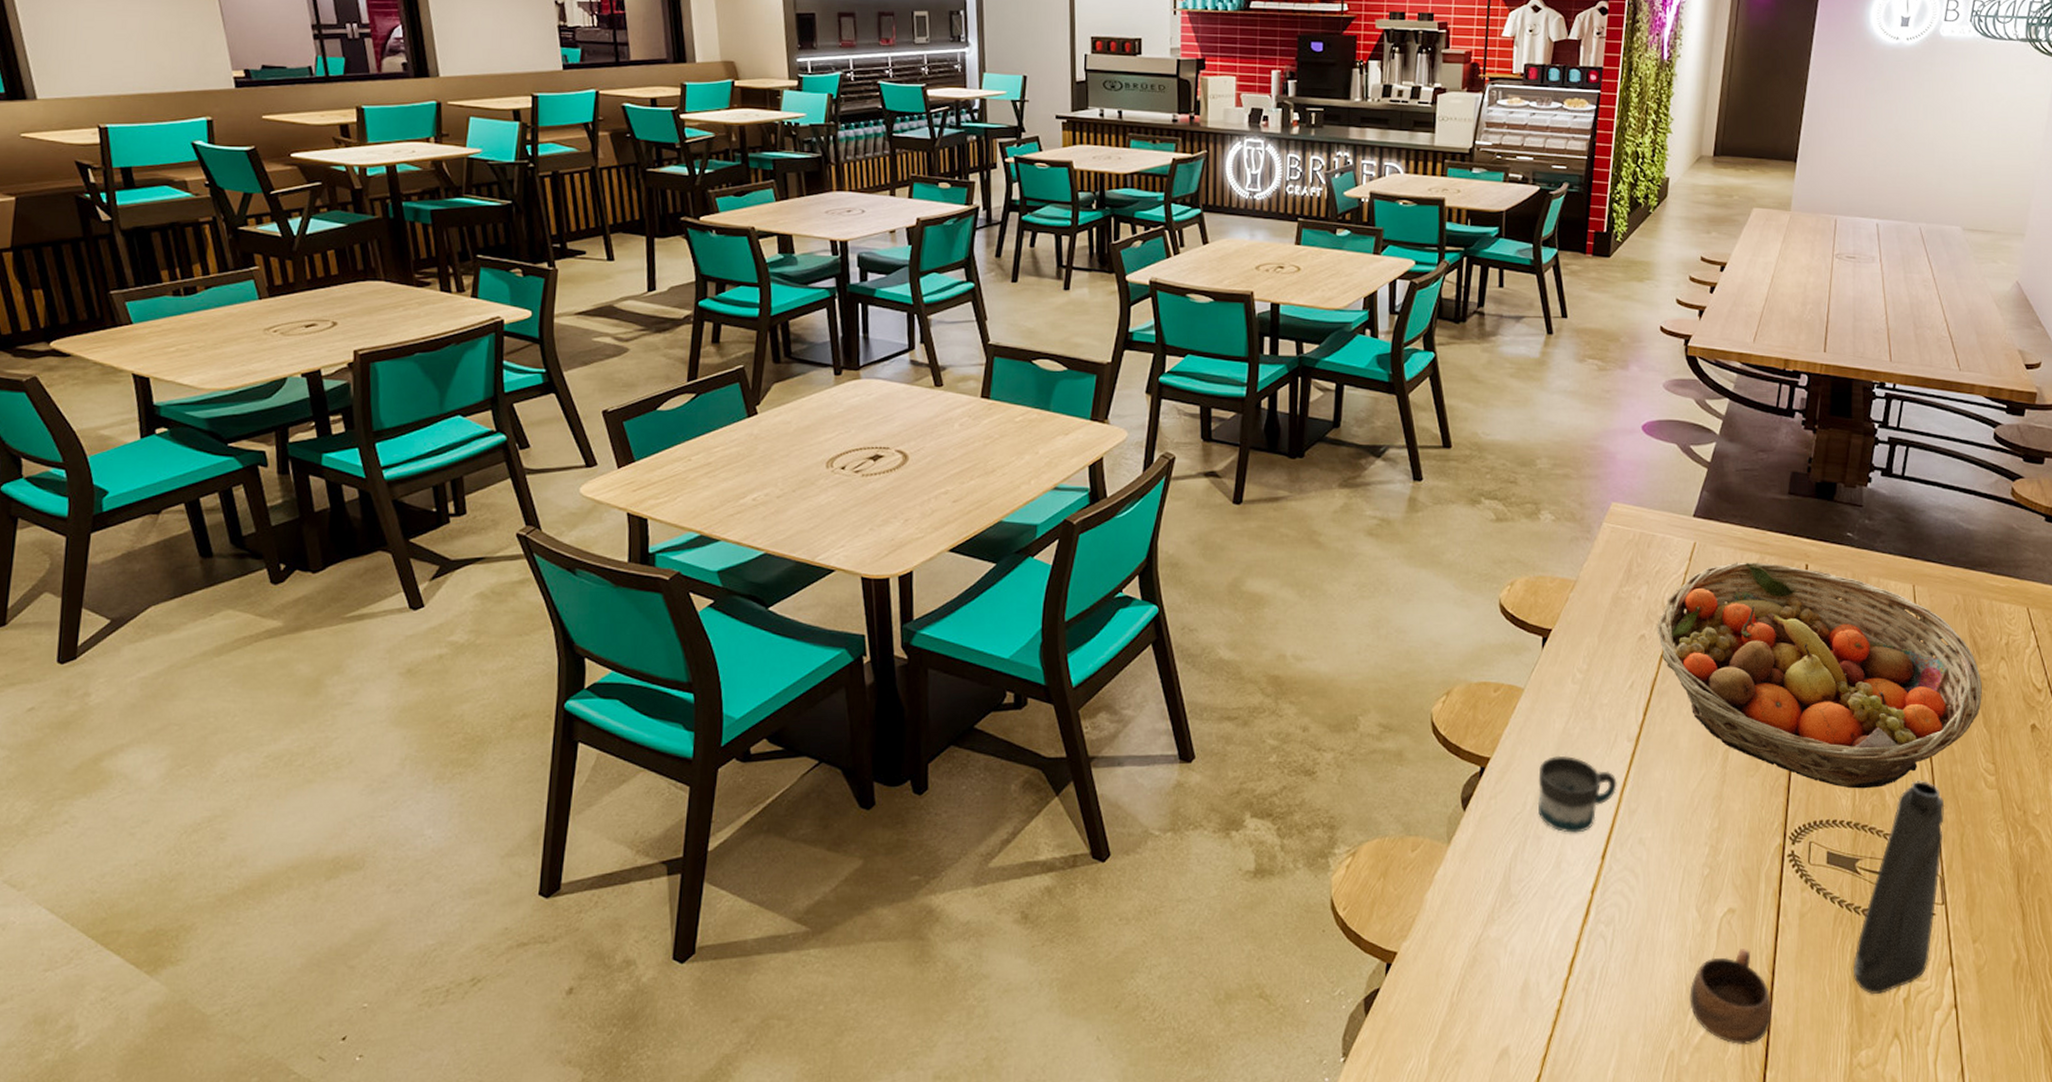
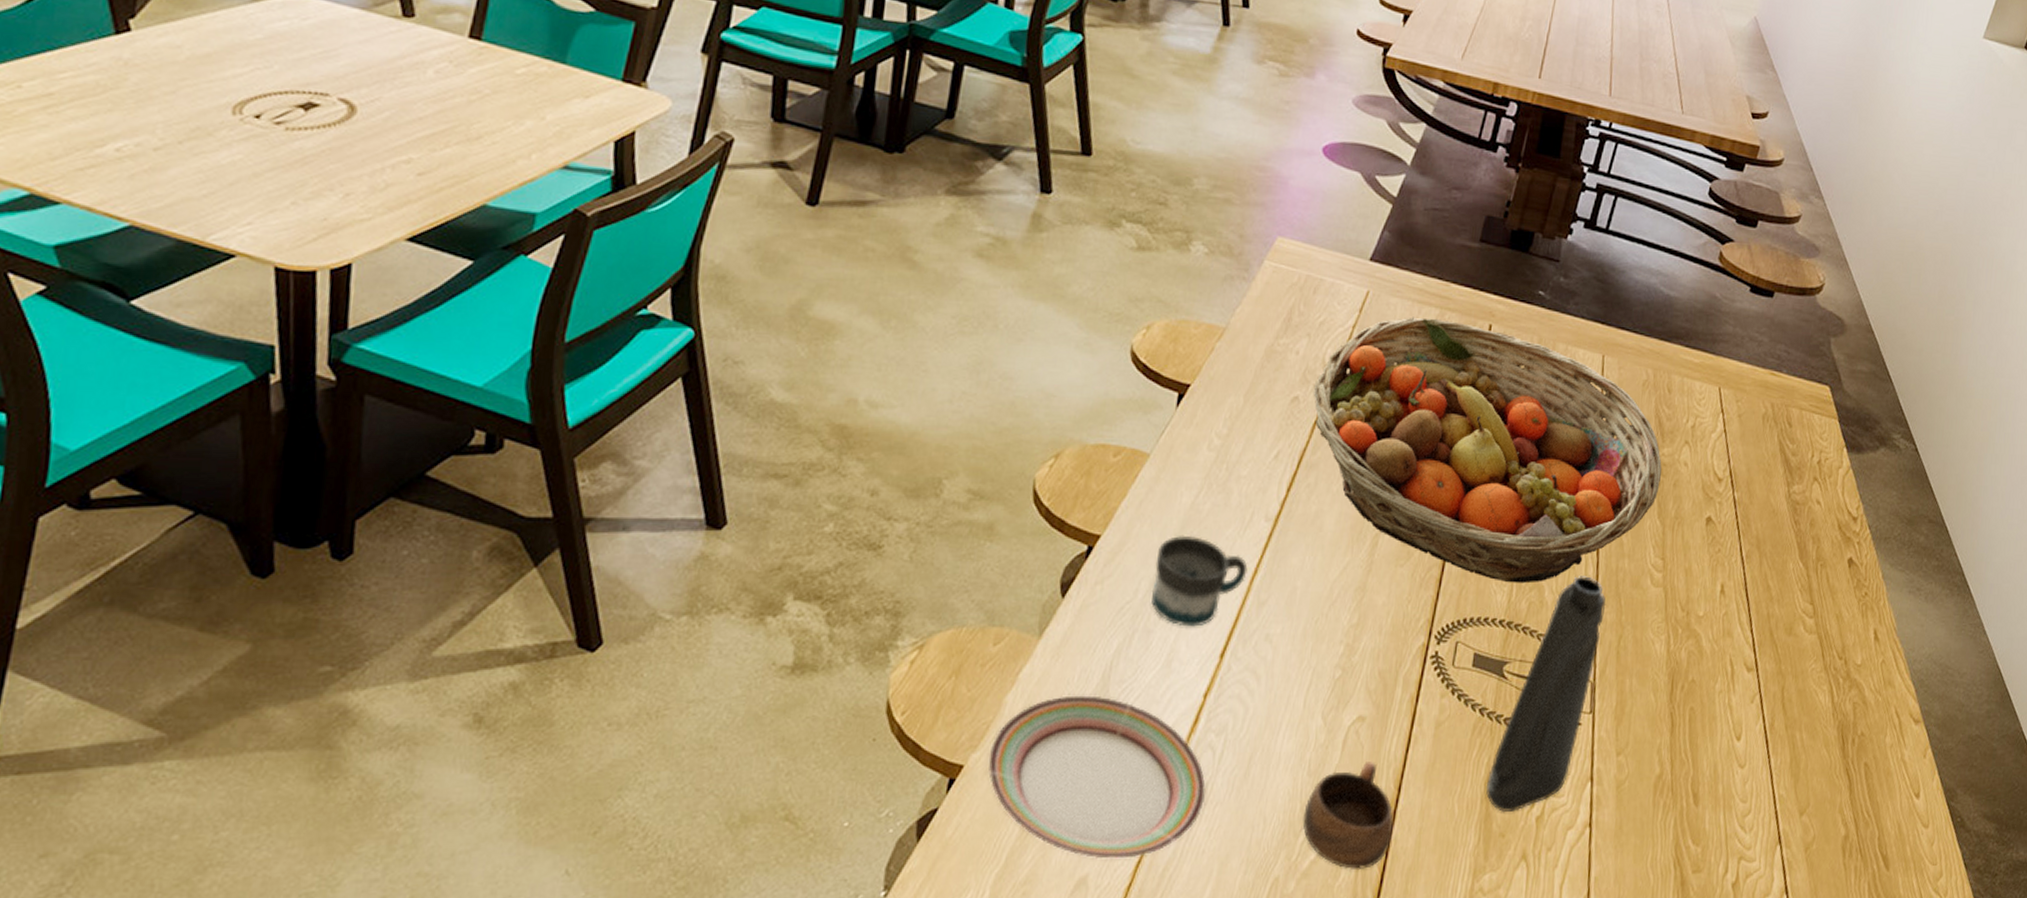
plate: none [1417,892,1601,1033] -> present [988,695,1206,859]

